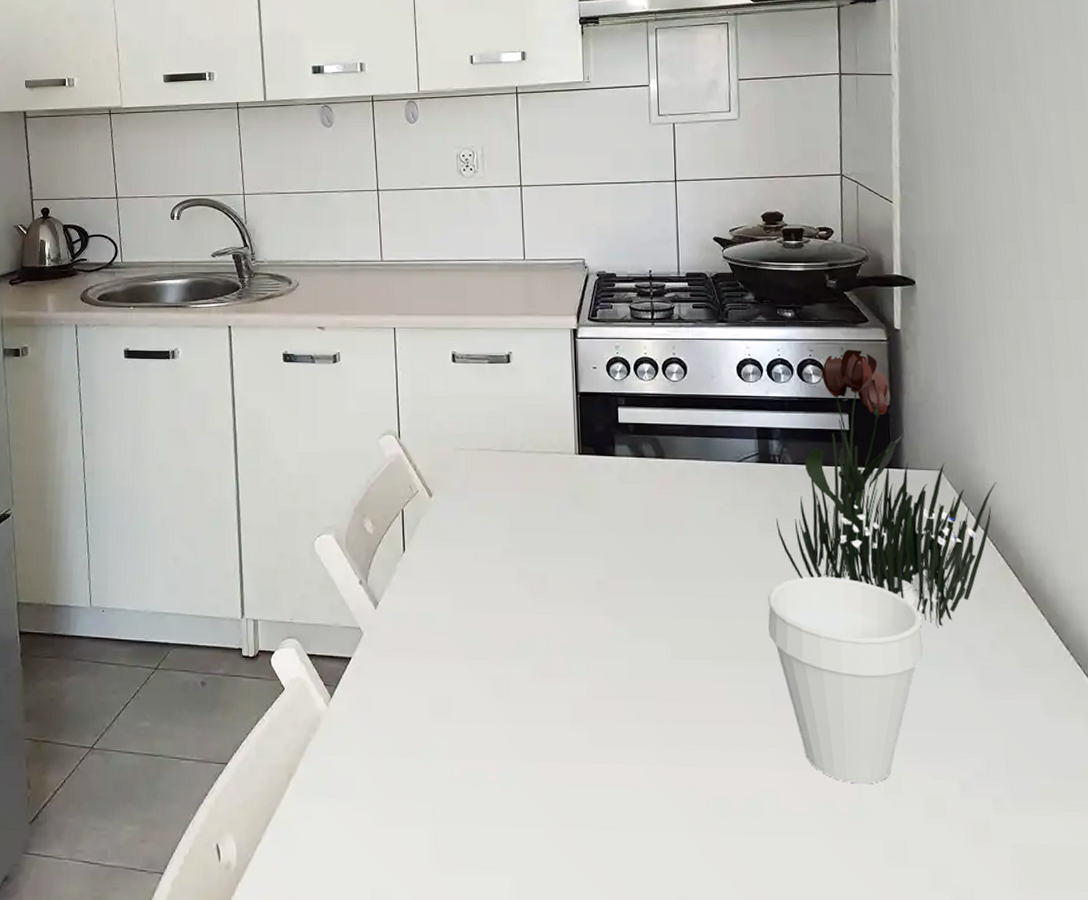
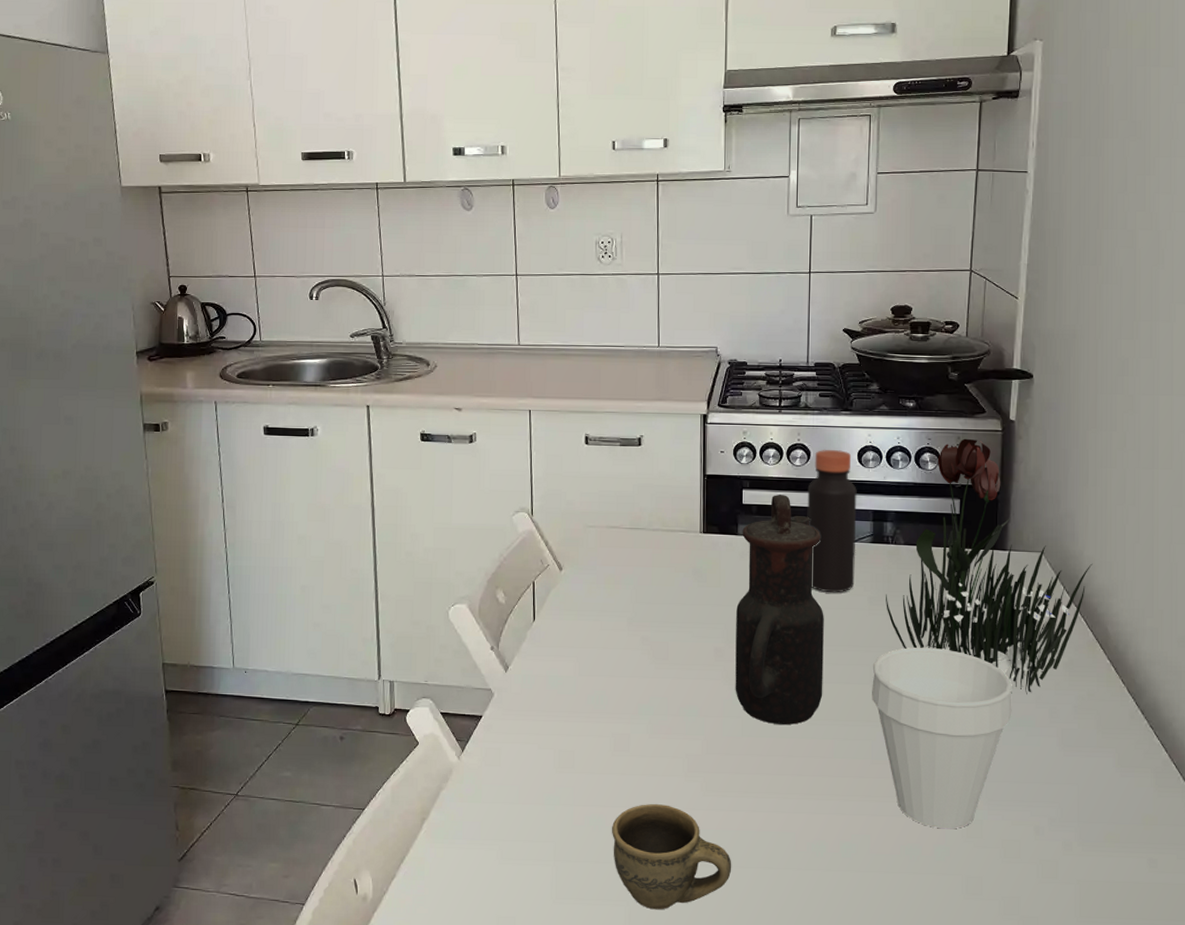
cup: none [493,756,627,880] -> present [611,804,732,910]
teapot: none [617,411,716,665] -> present [735,494,824,725]
bottle: none [686,364,742,518] -> present [807,450,857,593]

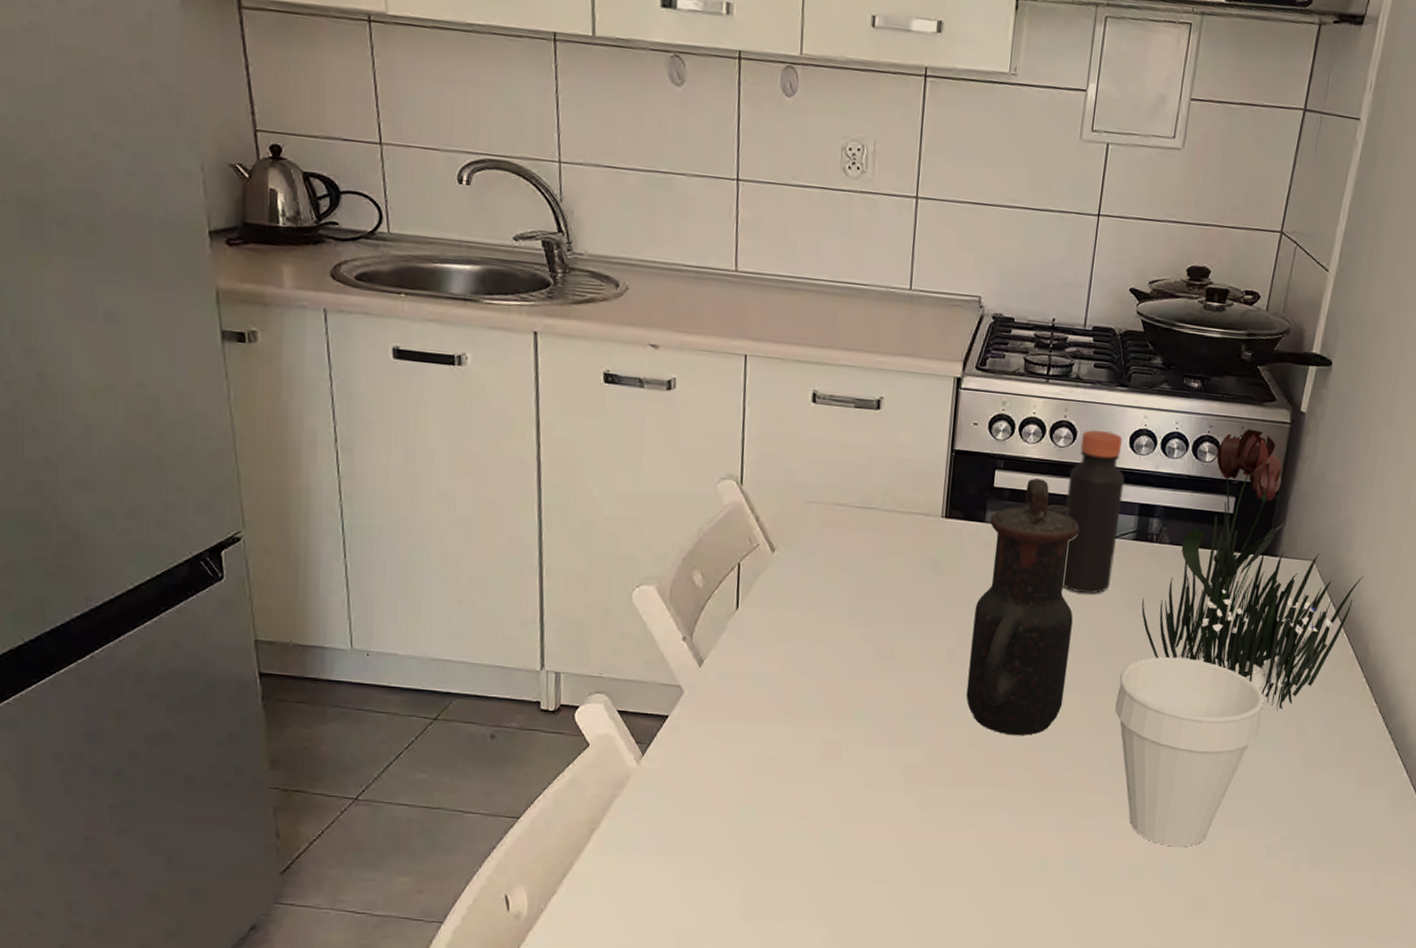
cup: present [611,804,732,910] -> none [813,817,946,928]

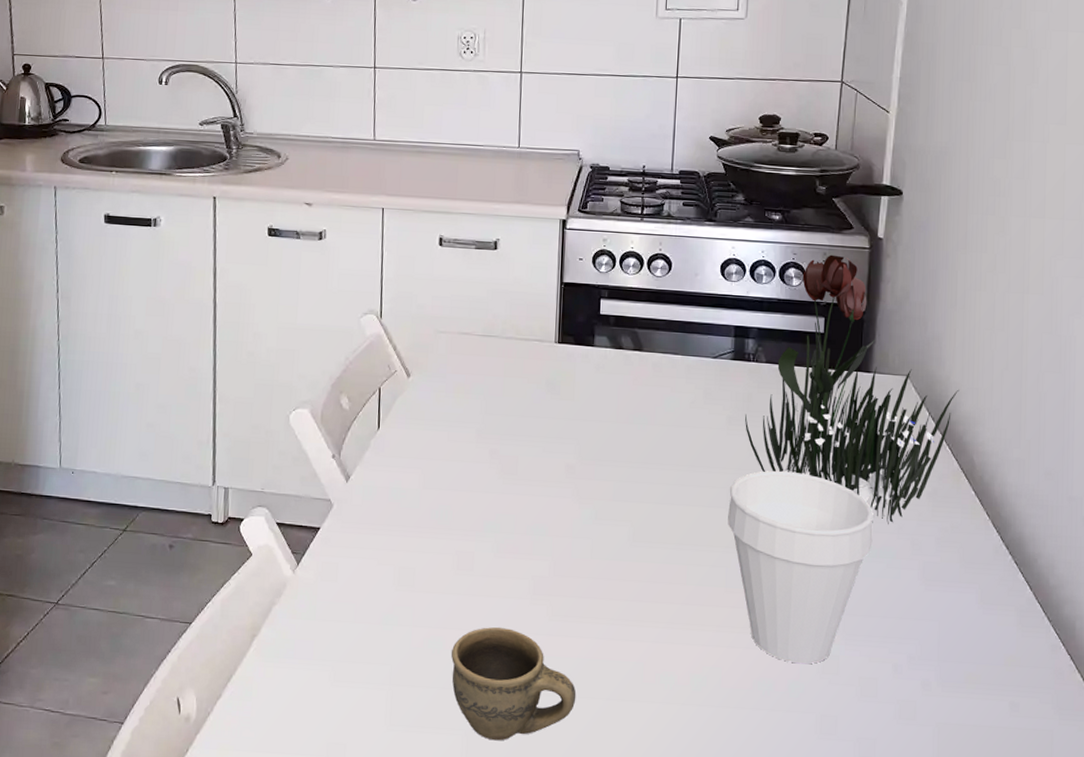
cup: none [813,817,946,928] -> present [451,627,576,741]
teapot: present [966,478,1079,736] -> none [586,305,681,548]
bottle: present [1061,430,1125,594] -> none [666,261,719,411]

